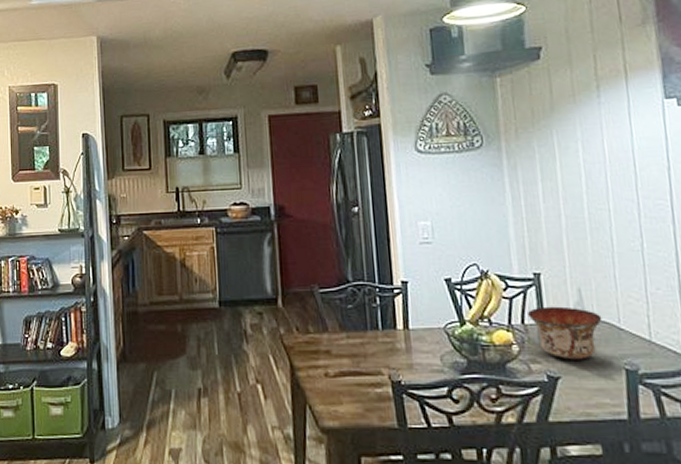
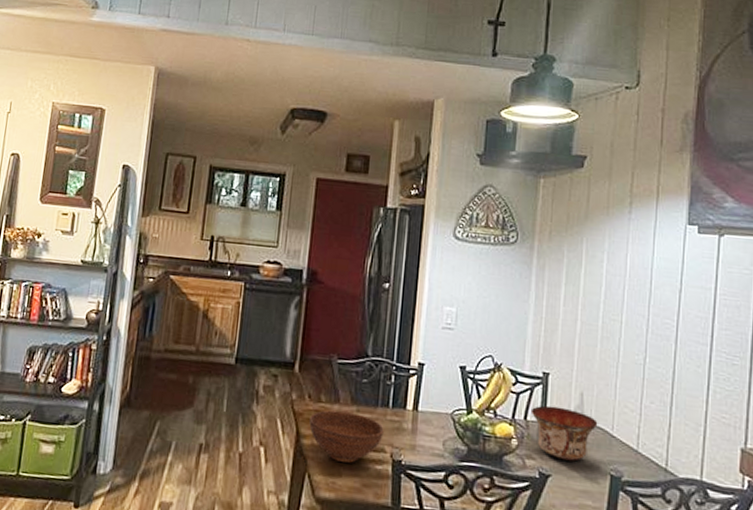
bowl: none [301,340,378,389] -> present [309,410,384,463]

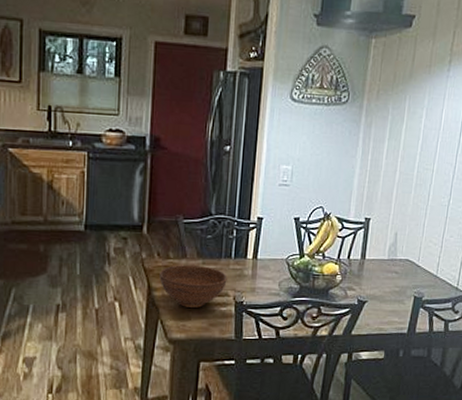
bowl: present [530,405,598,462] -> none [353,245,408,289]

